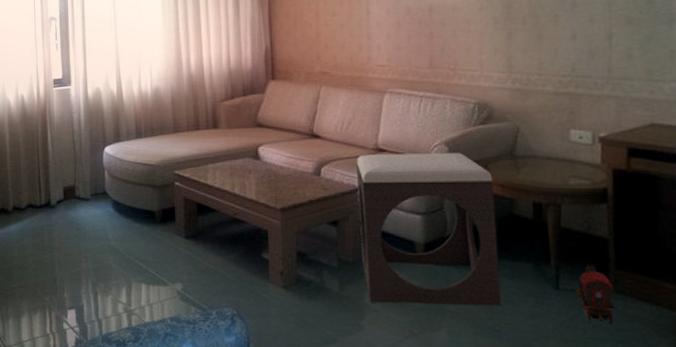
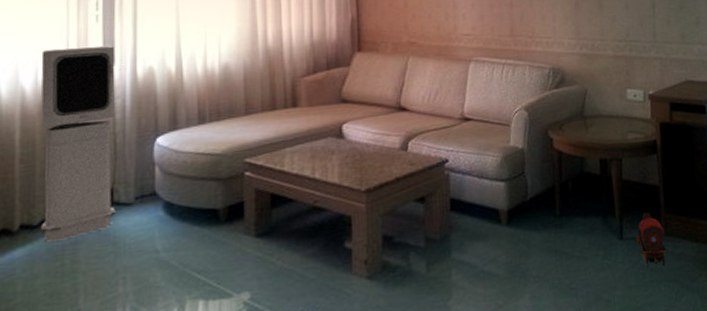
air purifier: none [19,69,78,222] -> present [40,45,116,242]
footstool: present [356,153,502,306] -> none [443,117,577,279]

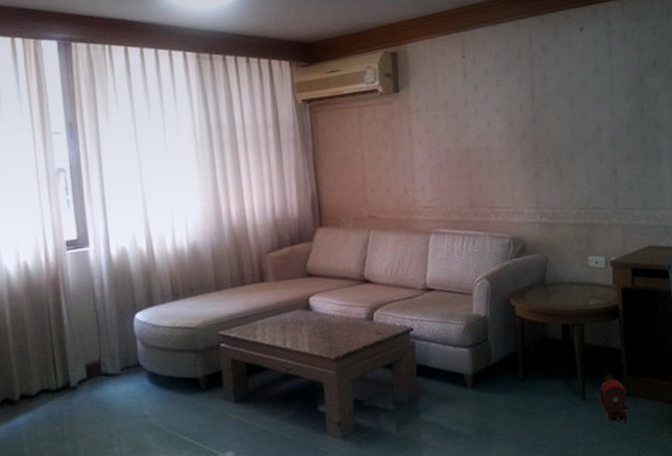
air purifier: present [40,45,116,242] -> none [20,227,105,410]

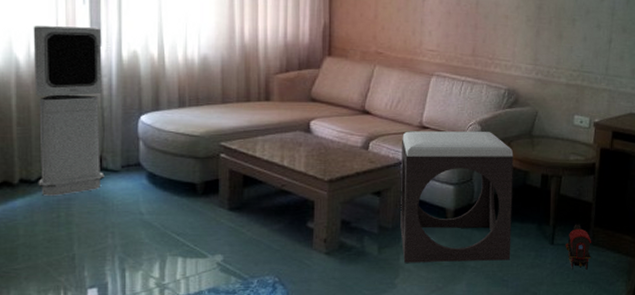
air purifier: none [20,227,105,410] -> present [33,24,105,196]
footstool: none [407,285,541,438] -> present [400,131,514,263]

